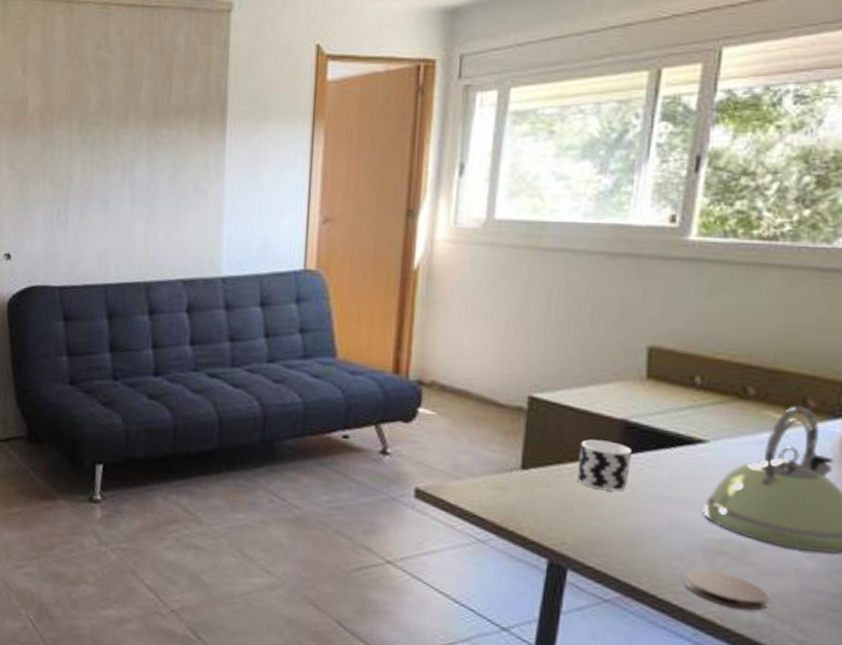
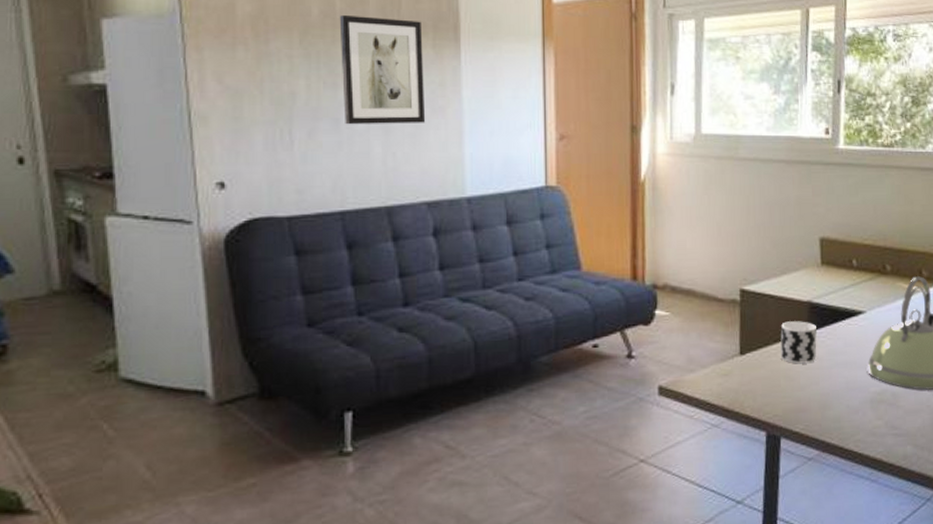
wall art: none [112,103,190,206] -> present [339,15,426,125]
coaster: present [685,569,769,611] -> none [861,418,914,446]

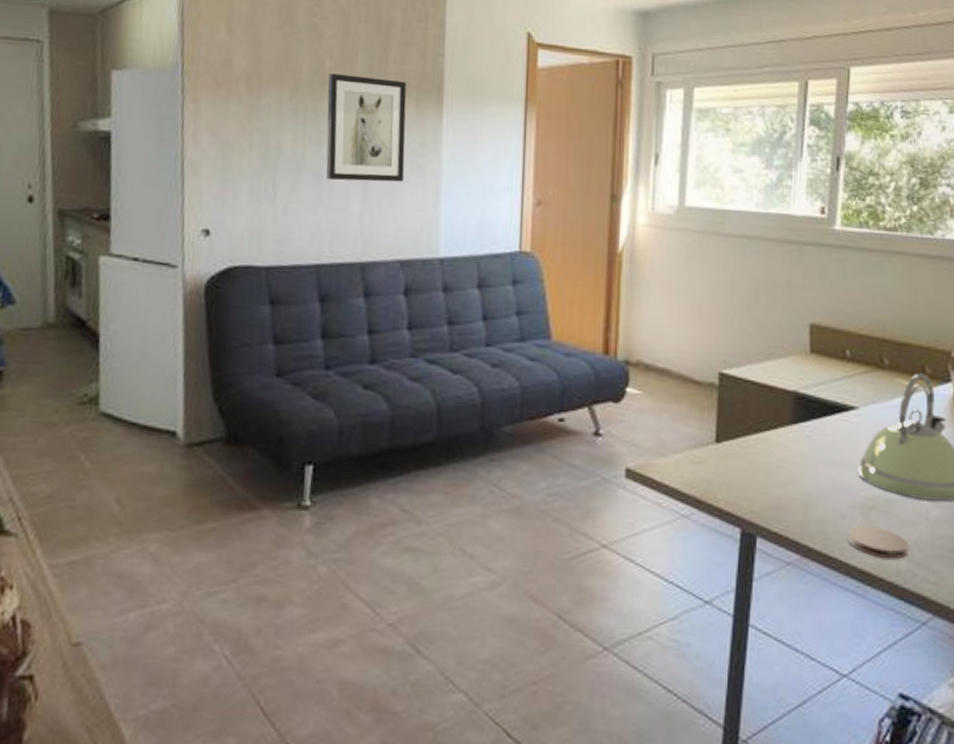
cup: present [780,321,817,364] -> none [761,411,802,459]
coaster: none [861,418,914,446] -> present [848,526,909,559]

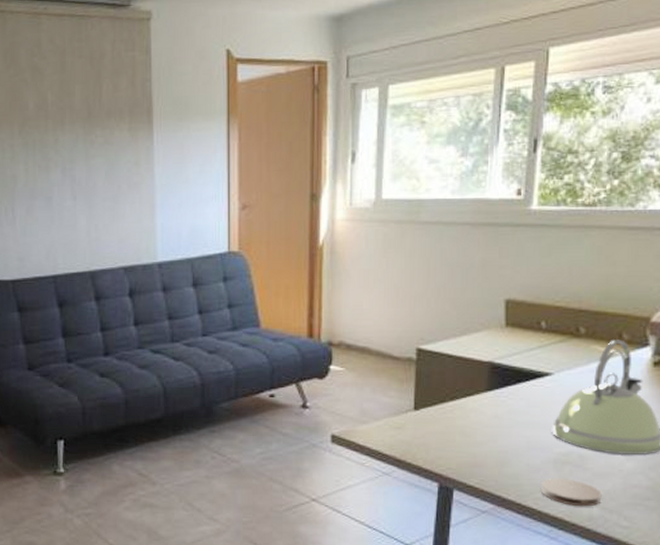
wall art: present [326,73,407,182] -> none [51,107,123,202]

